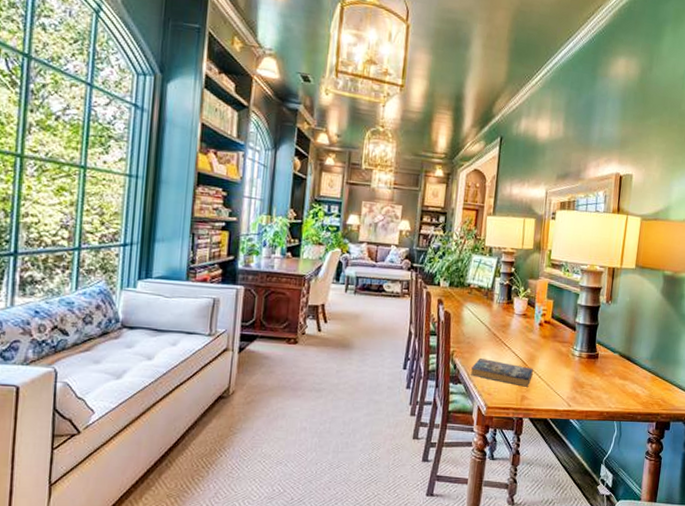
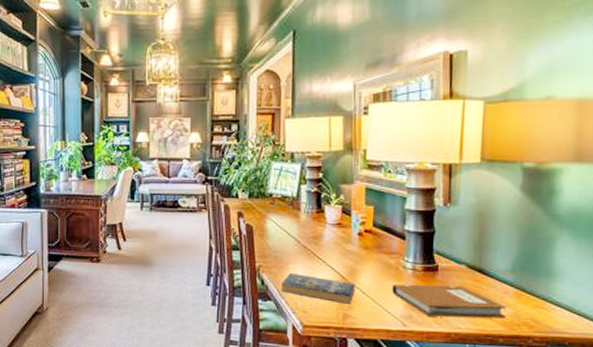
notebook: none [562,369,645,399] -> present [392,284,506,319]

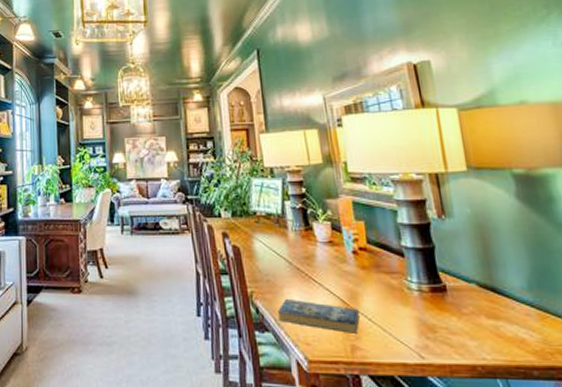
notebook: present [392,284,506,319] -> none [399,307,535,347]

